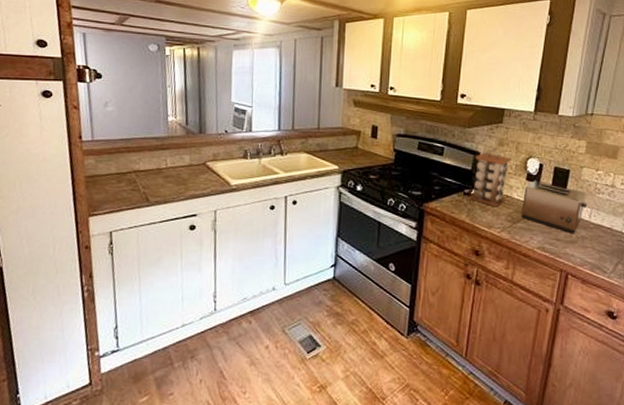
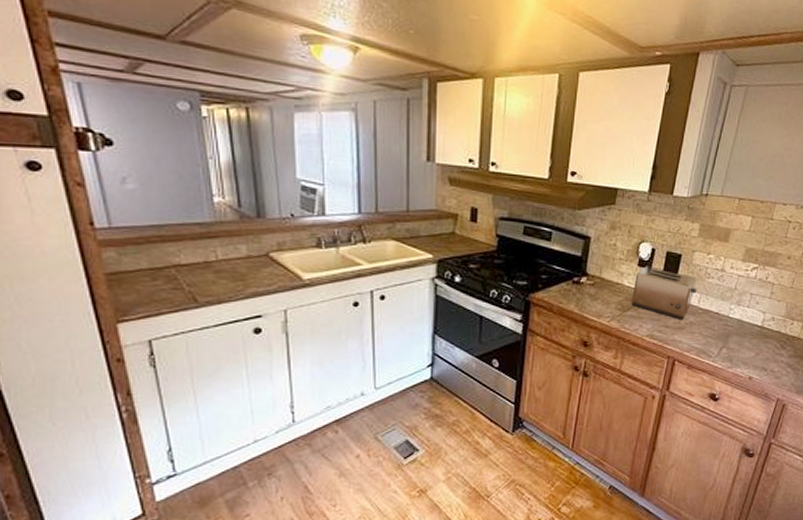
spice rack: present [470,149,512,206] -> none [579,233,623,294]

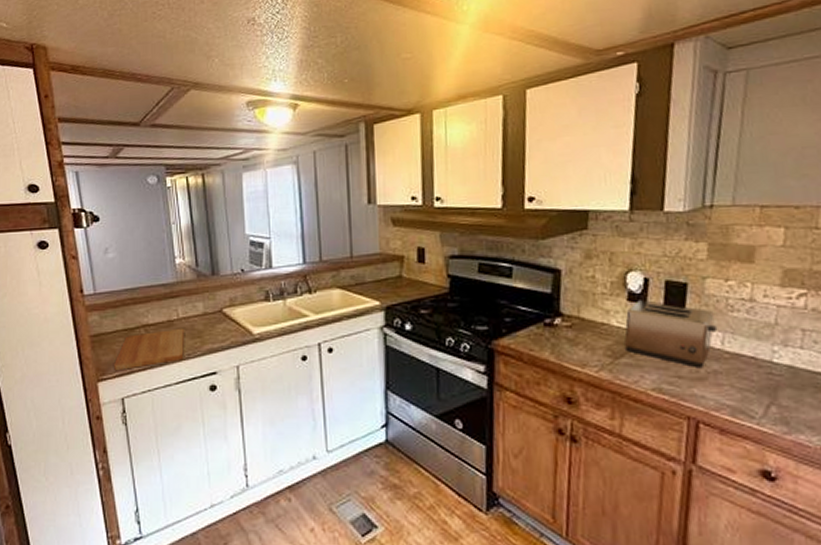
cutting board: none [138,270,226,313] -> present [114,328,185,372]

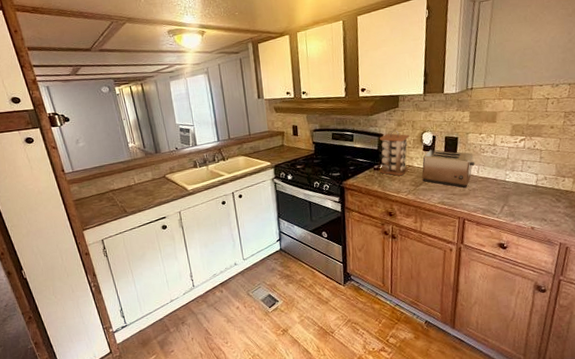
cutting board: present [114,328,185,372] -> none [93,190,142,223]
spice rack: none [552,263,605,338] -> present [379,129,409,176]

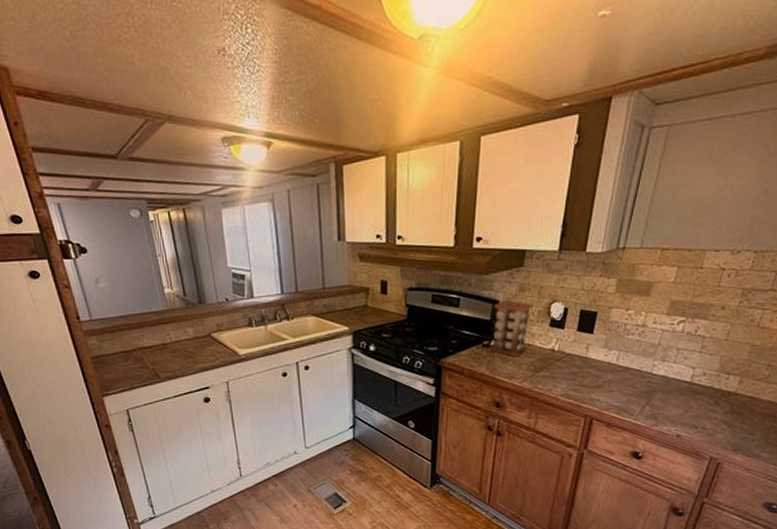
toaster: present [422,149,475,188] -> none [544,326,616,379]

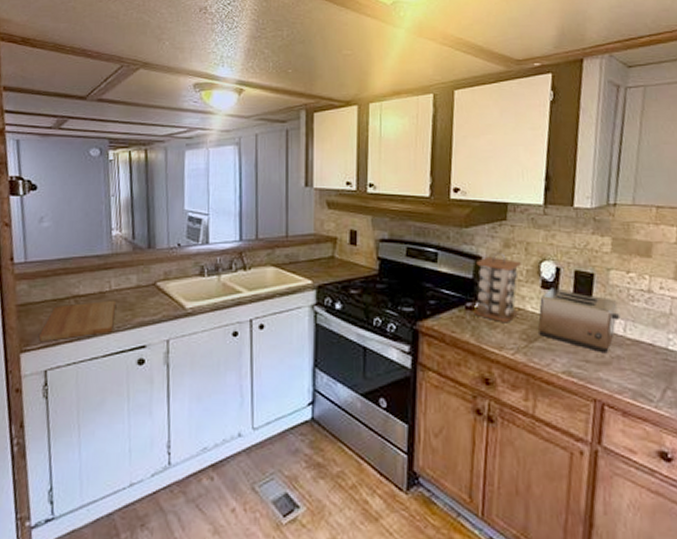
cutting board: none [116,350,179,388] -> present [39,300,117,343]
toaster: none [544,326,616,379] -> present [538,288,620,354]

